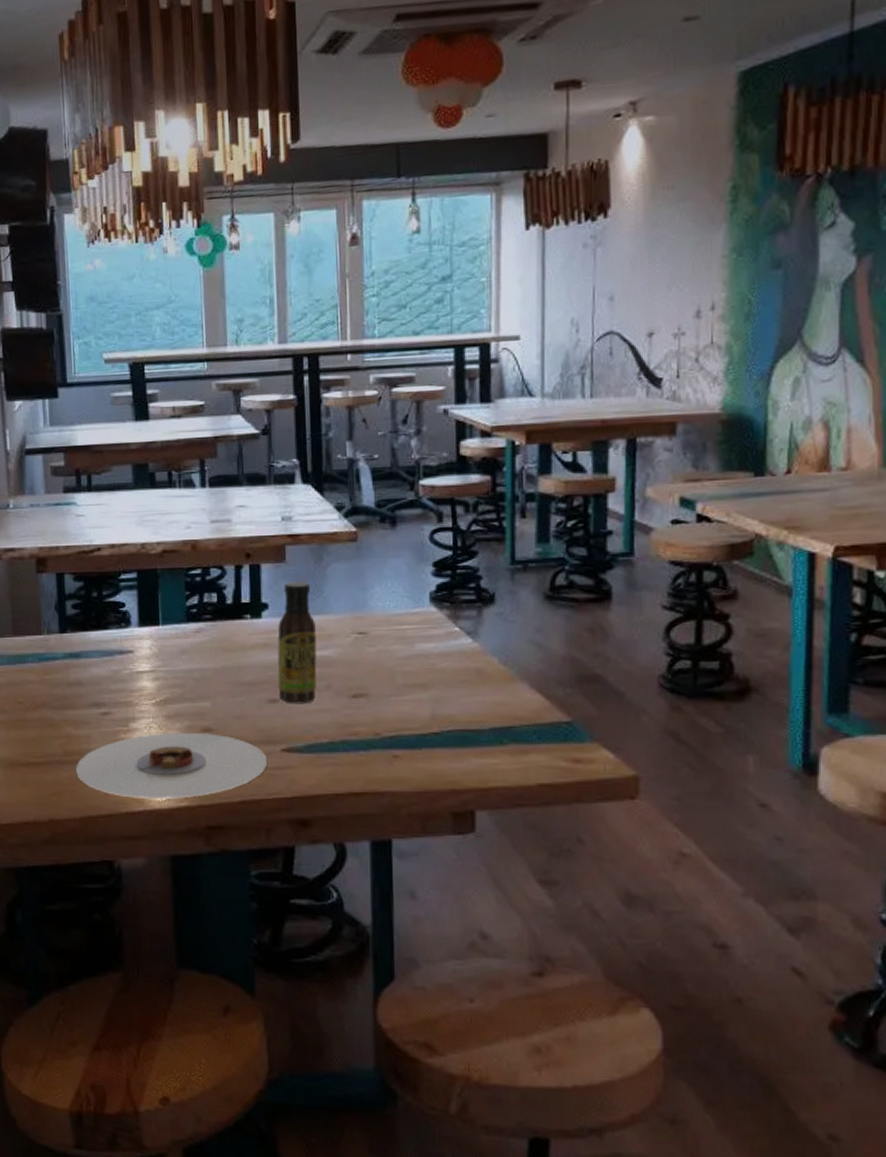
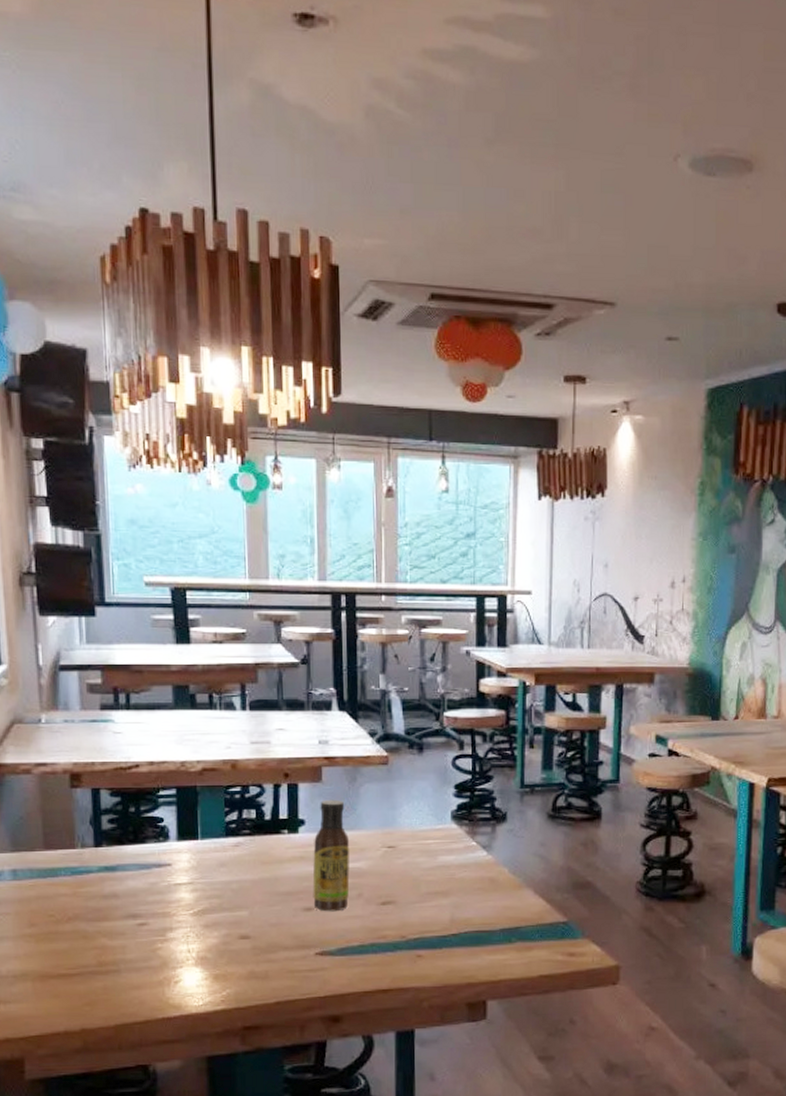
plate: present [75,732,268,799] -> none [109,940,302,1004]

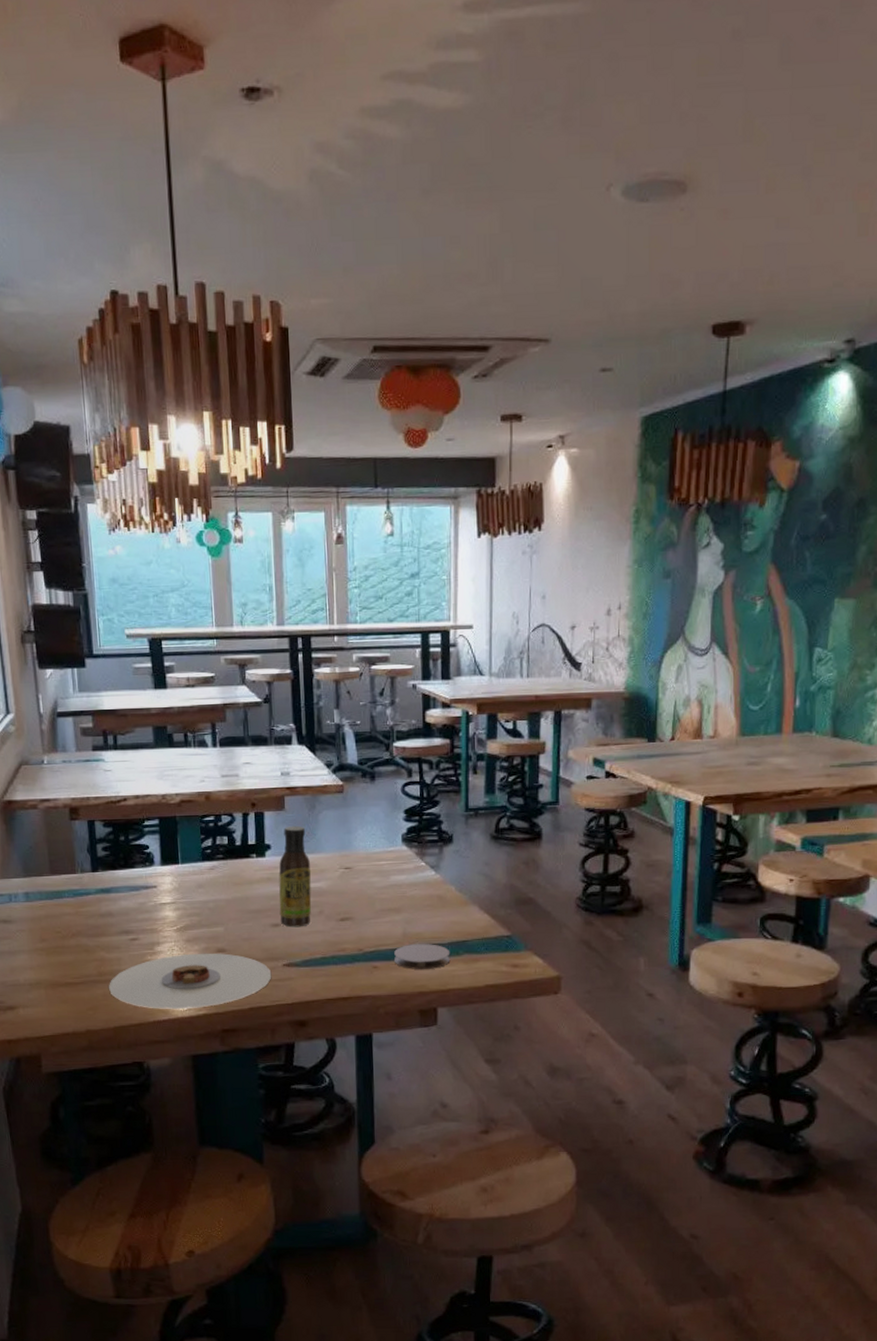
plate: none [109,940,302,1004] -> present [108,953,272,1009]
coaster: none [439,929,502,958] -> present [393,943,451,969]

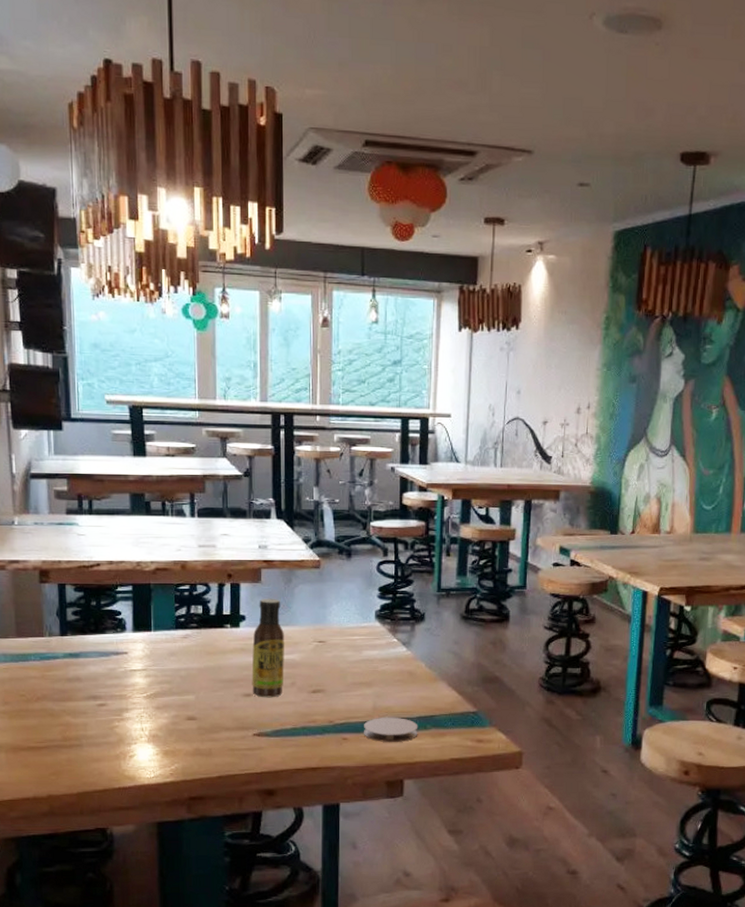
plate: present [108,953,272,1009] -> none [72,720,242,776]

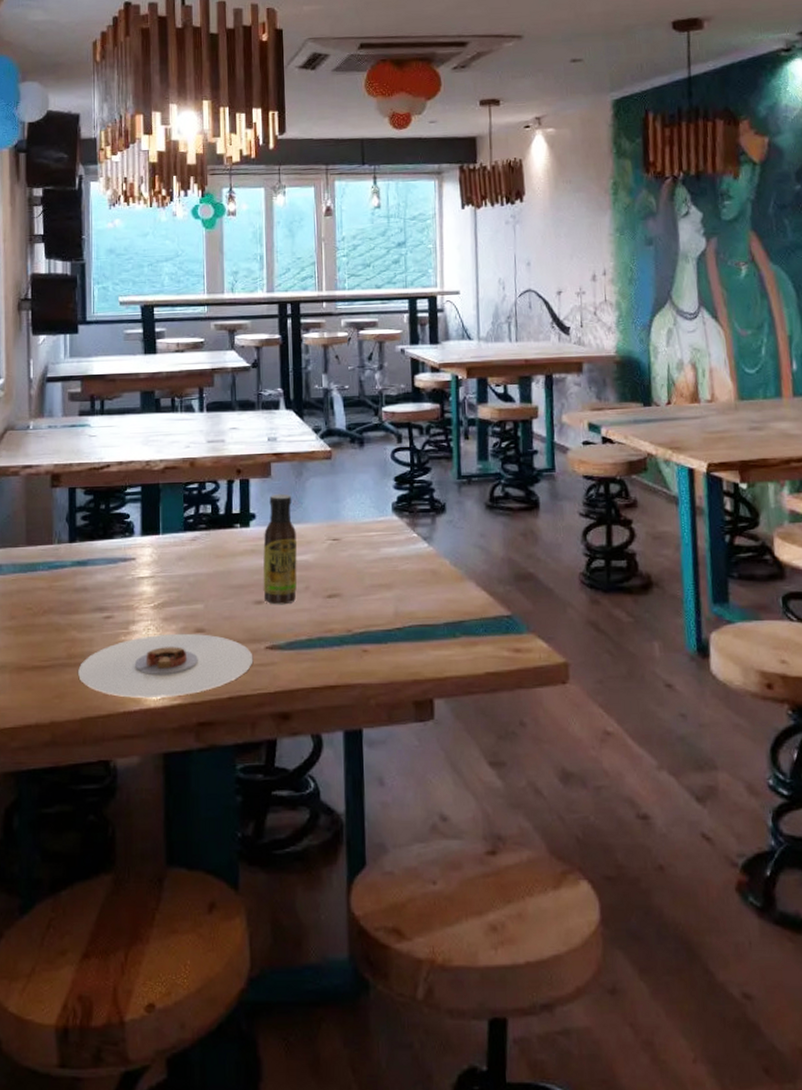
plate: none [72,720,242,776] -> present [77,633,254,698]
coaster: present [363,717,418,742] -> none [385,623,447,654]

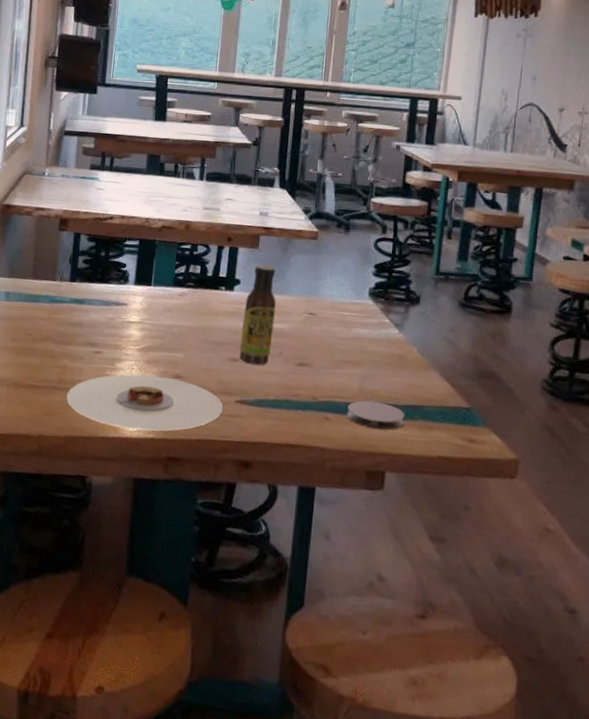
coaster: none [385,623,447,654] -> present [346,400,405,430]

